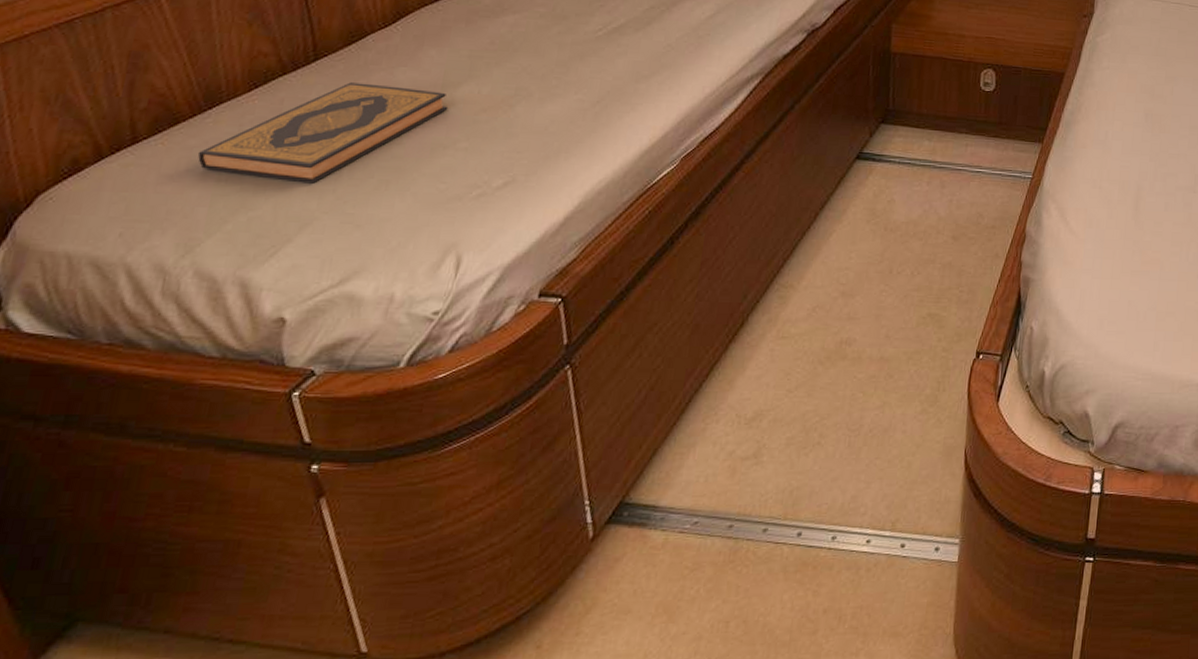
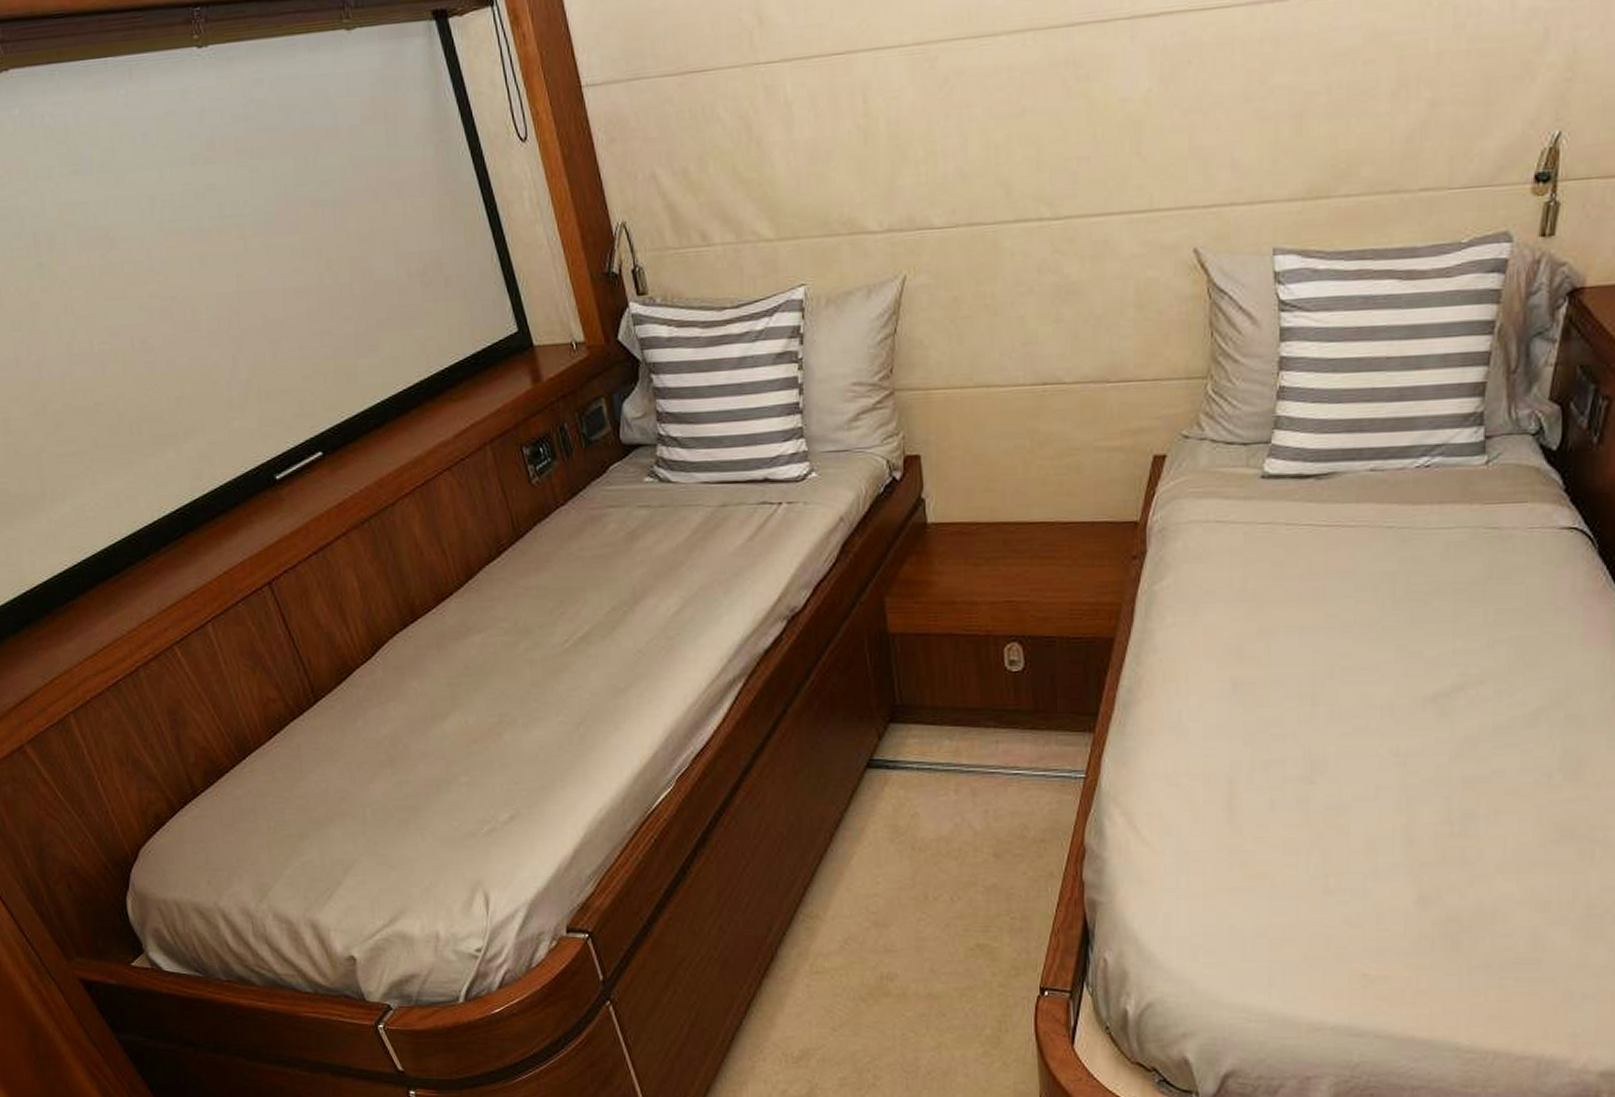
hardback book: present [197,82,449,184] -> none [246,722,442,827]

